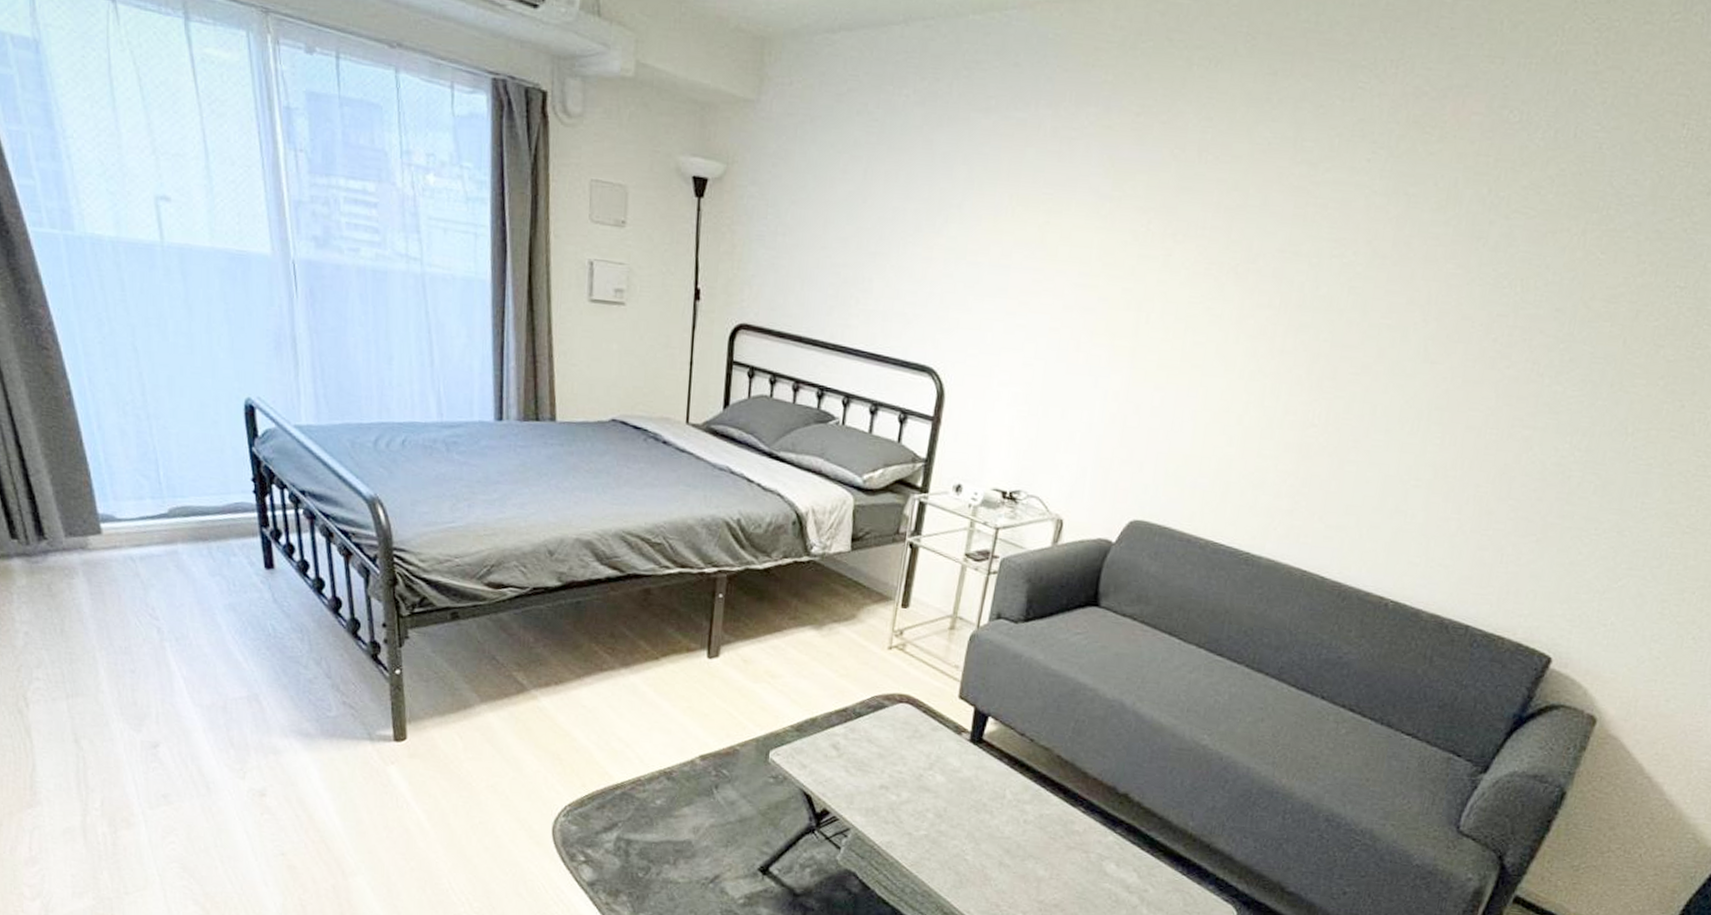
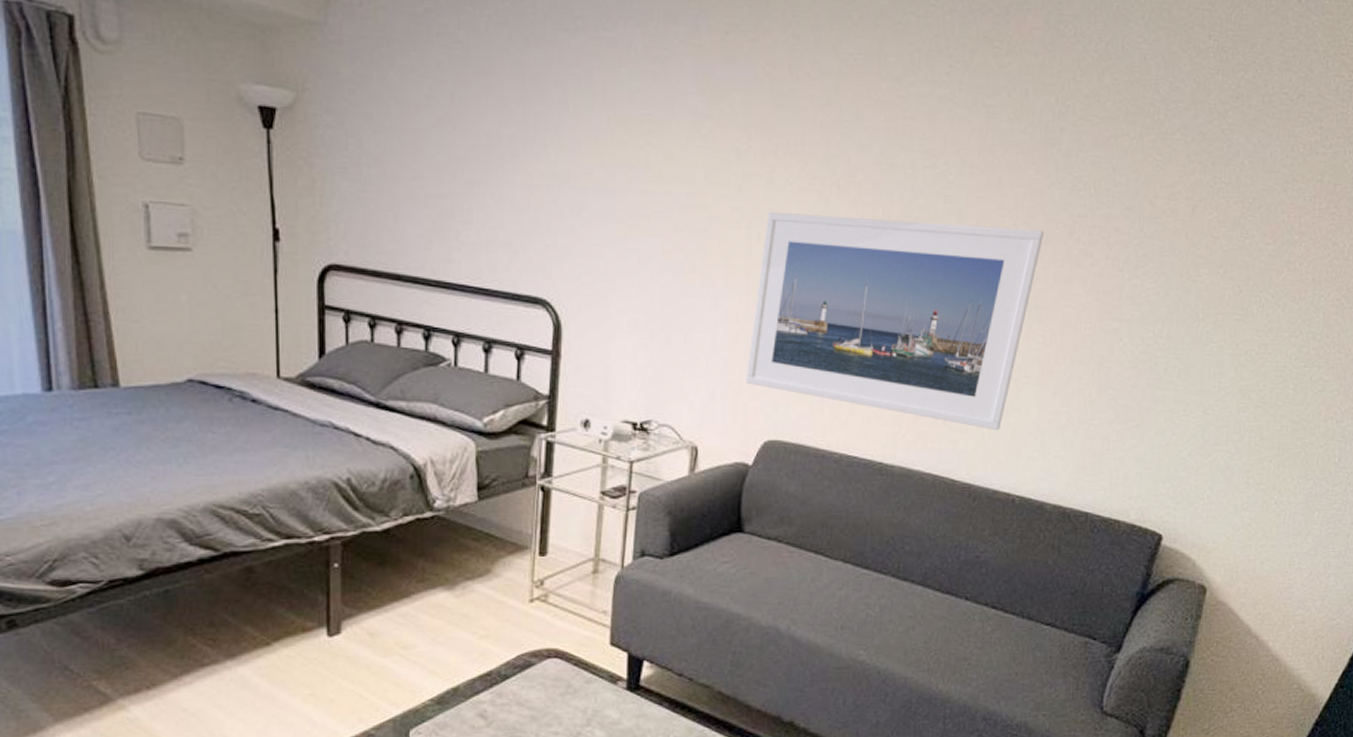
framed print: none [1118,295,1457,532] -> present [745,212,1045,431]

